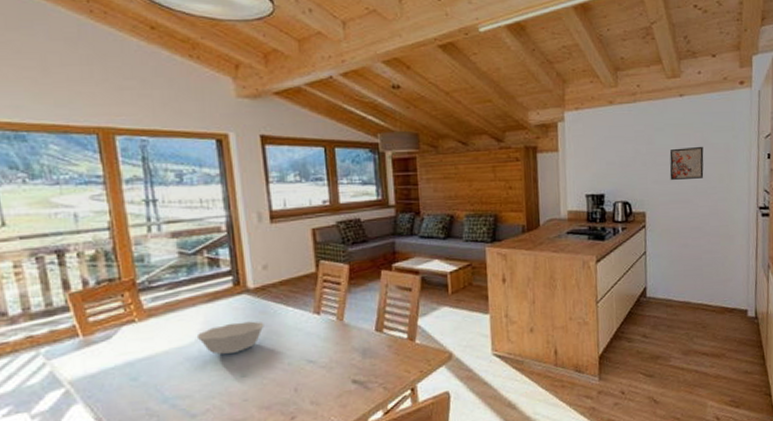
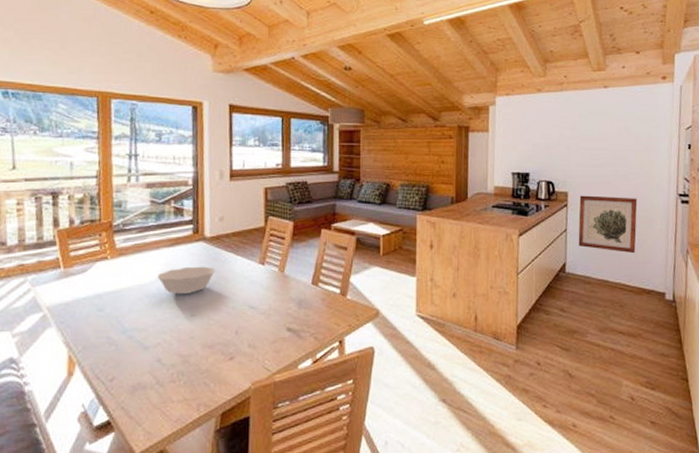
wall art: none [657,214,718,273] -> present [578,195,638,254]
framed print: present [669,146,704,180] -> none [592,134,626,164]

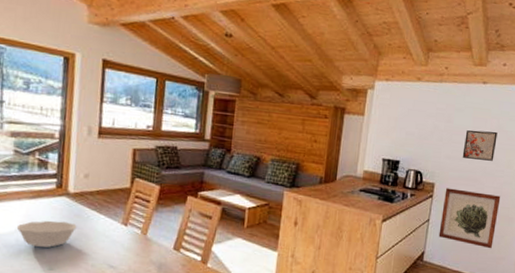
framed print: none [592,134,626,164] -> present [462,130,498,161]

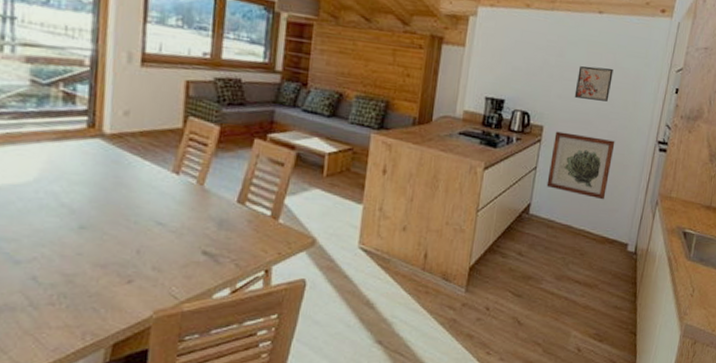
bowl: present [16,220,77,248] -> none [35,167,115,201]

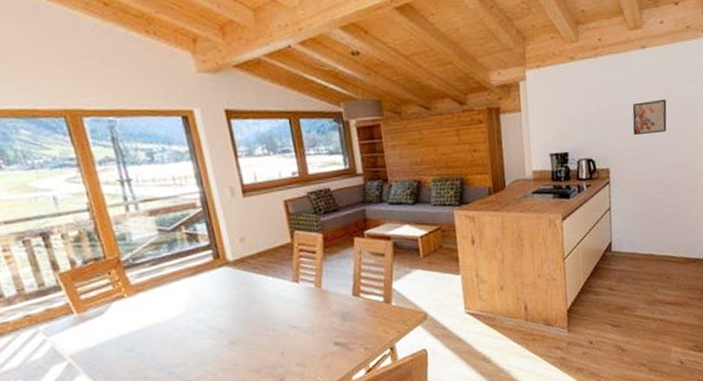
wall art: present [546,131,615,200] -> none [621,167,681,225]

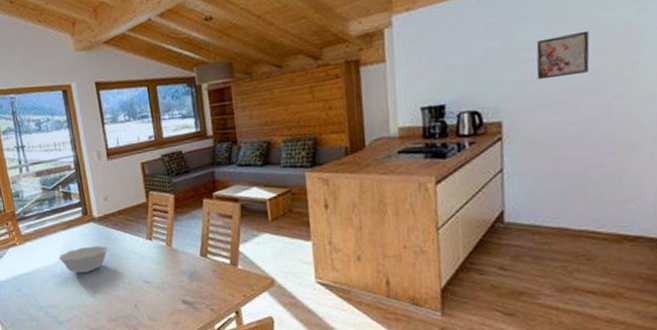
bowl: none [184,291,247,325] -> present [59,245,108,273]

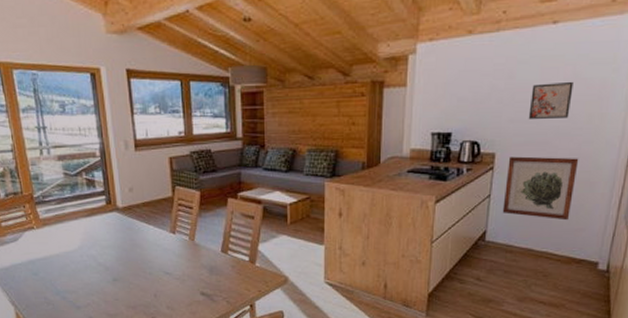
bowl: present [59,245,108,273] -> none [79,235,131,260]
wall art: none [519,116,612,191] -> present [502,156,579,221]

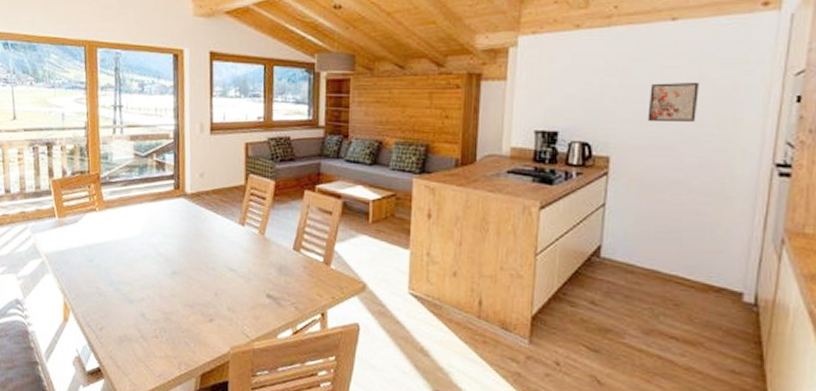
wall art: present [502,156,579,221] -> none [620,161,711,240]

